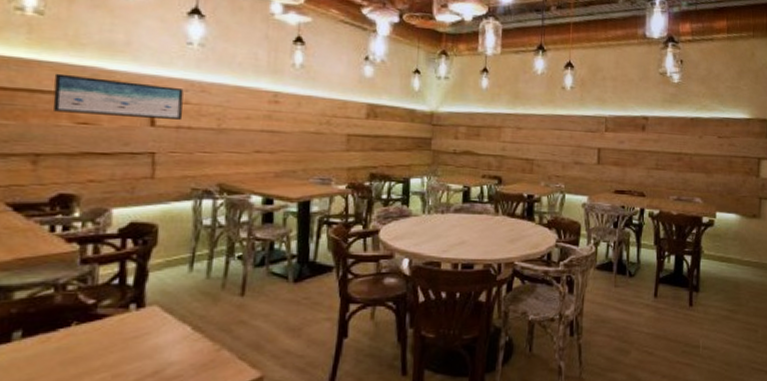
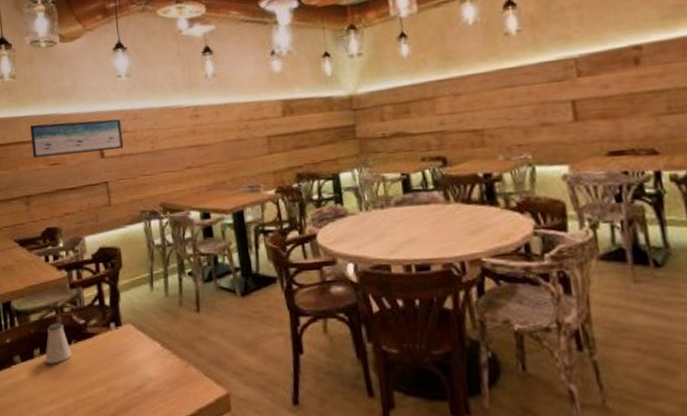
saltshaker: none [28,302,70,349] -> present [45,323,72,365]

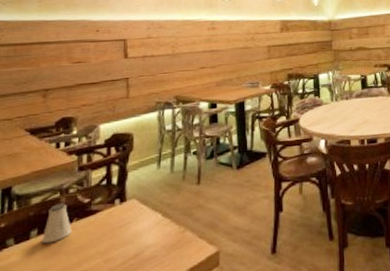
wall art: present [29,119,124,158] -> none [56,27,147,56]

